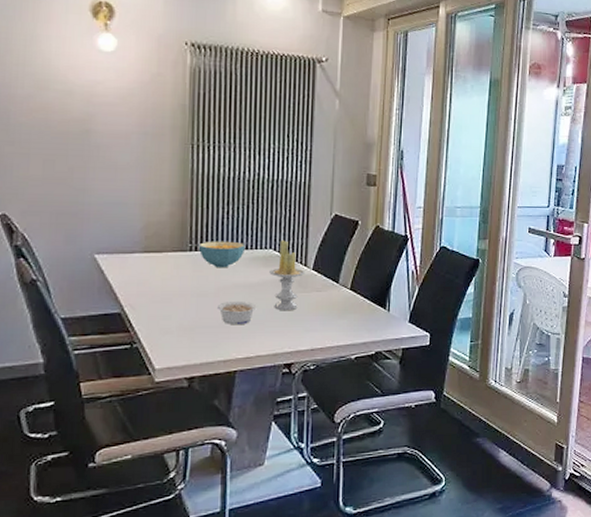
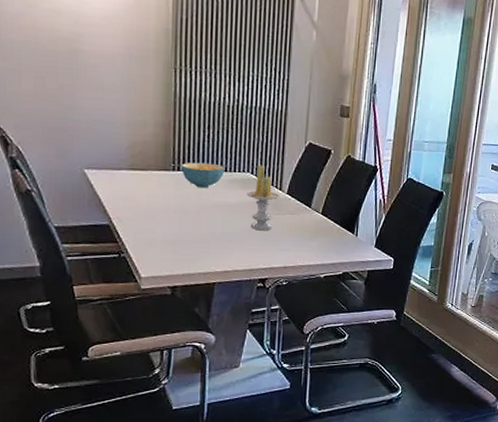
legume: present [216,302,257,325] -> none [197,219,235,242]

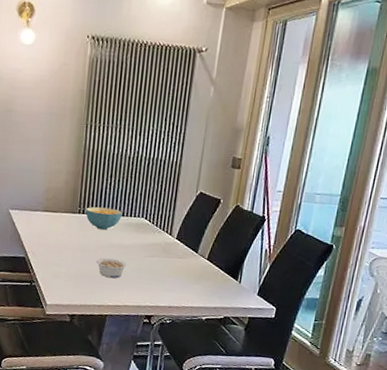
legume: none [197,219,235,242] -> present [96,258,127,279]
candle: present [247,165,280,231] -> none [140,211,170,272]

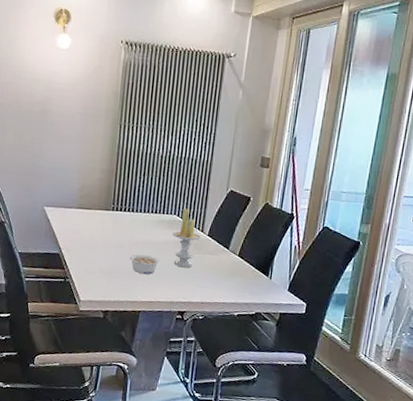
cereal bowl: present [85,206,122,230] -> none [119,204,155,227]
candle: none [140,211,170,272] -> present [172,208,202,268]

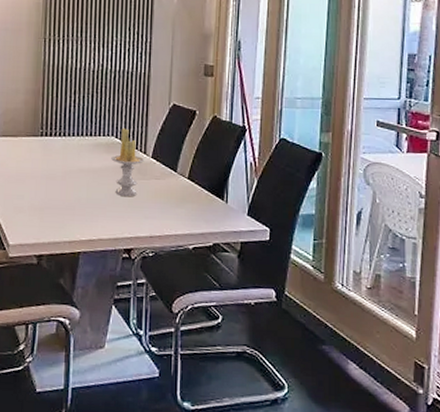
legume: present [129,254,160,275] -> none [63,185,100,208]

